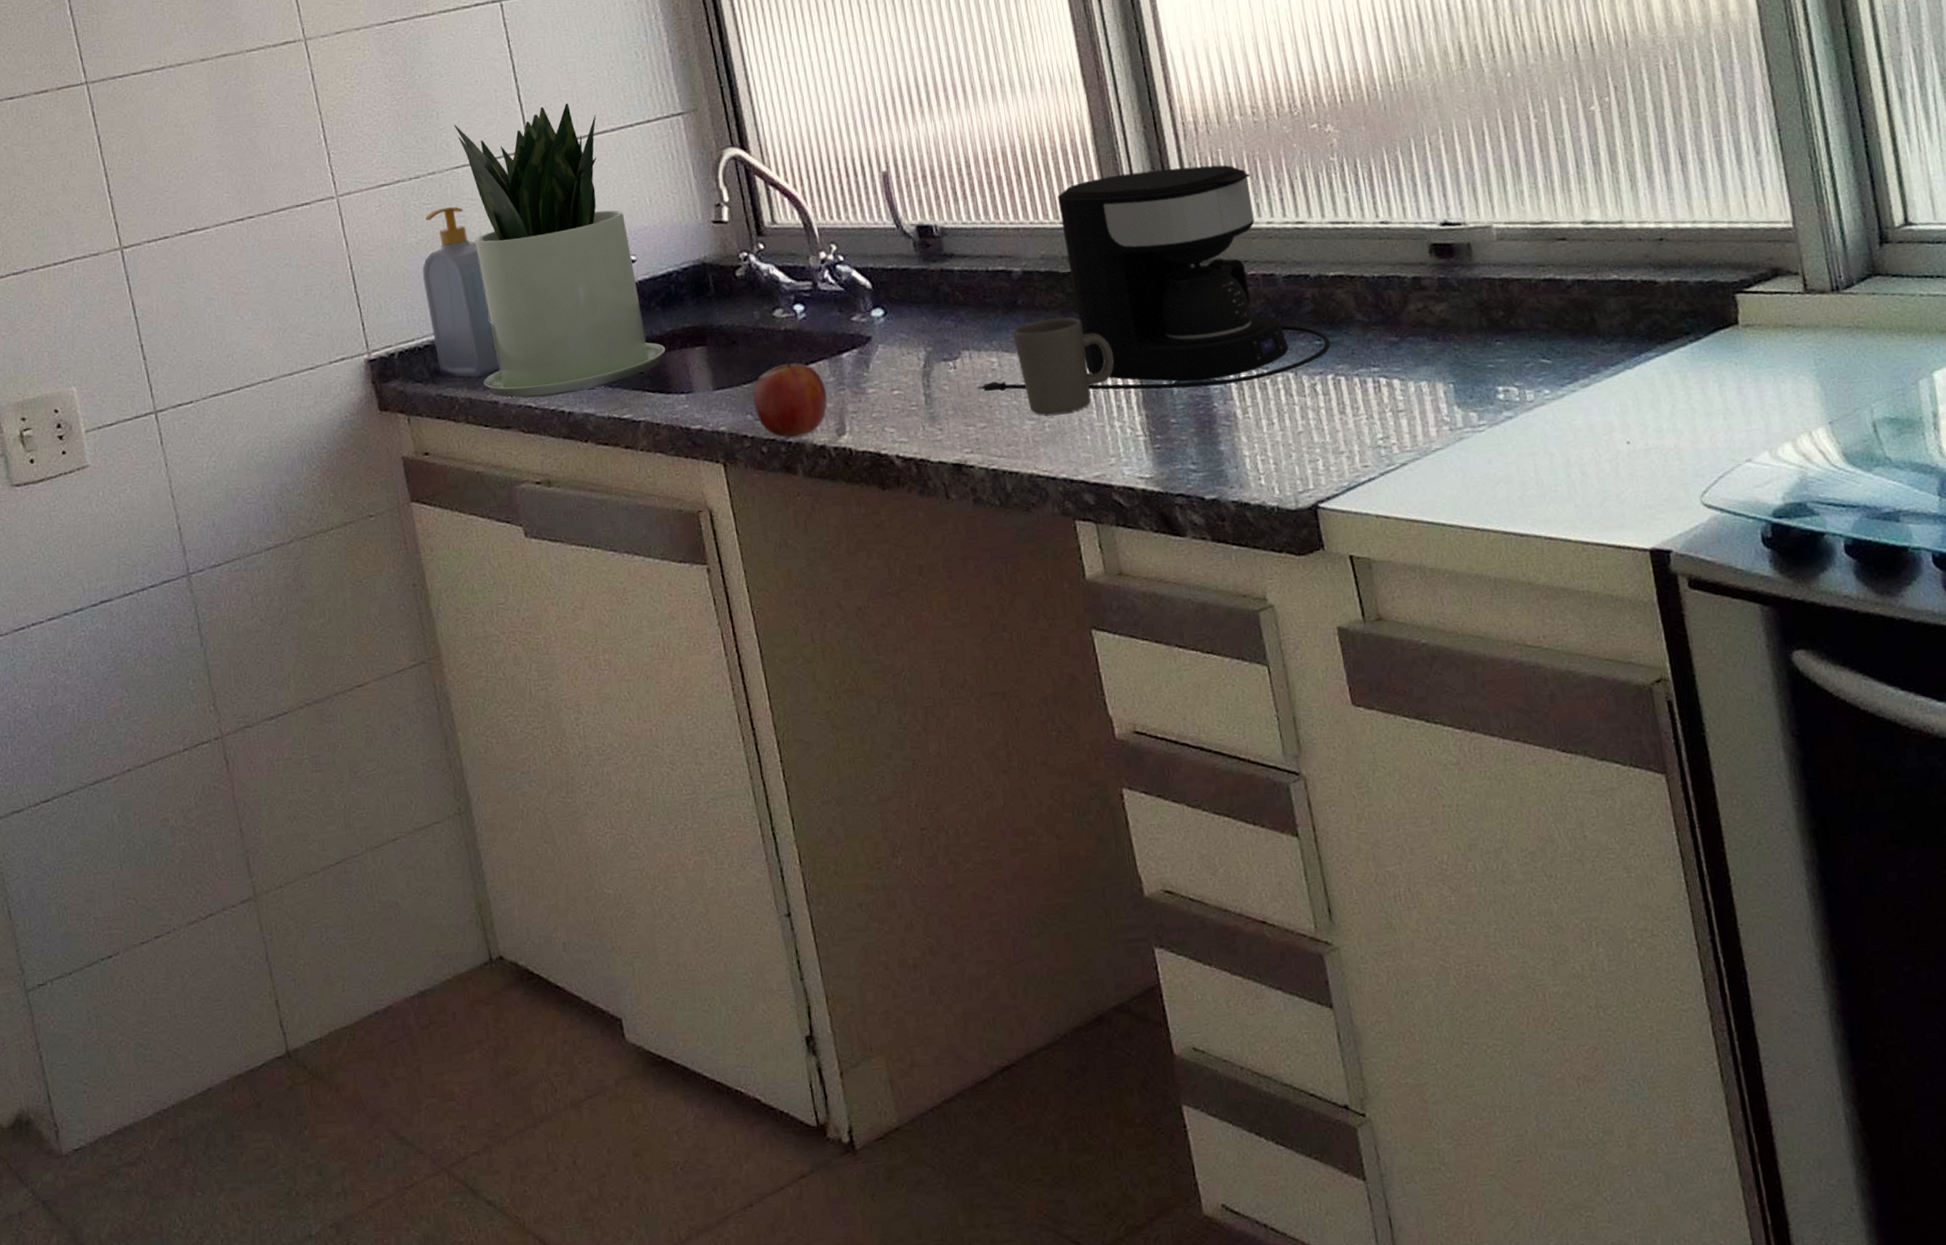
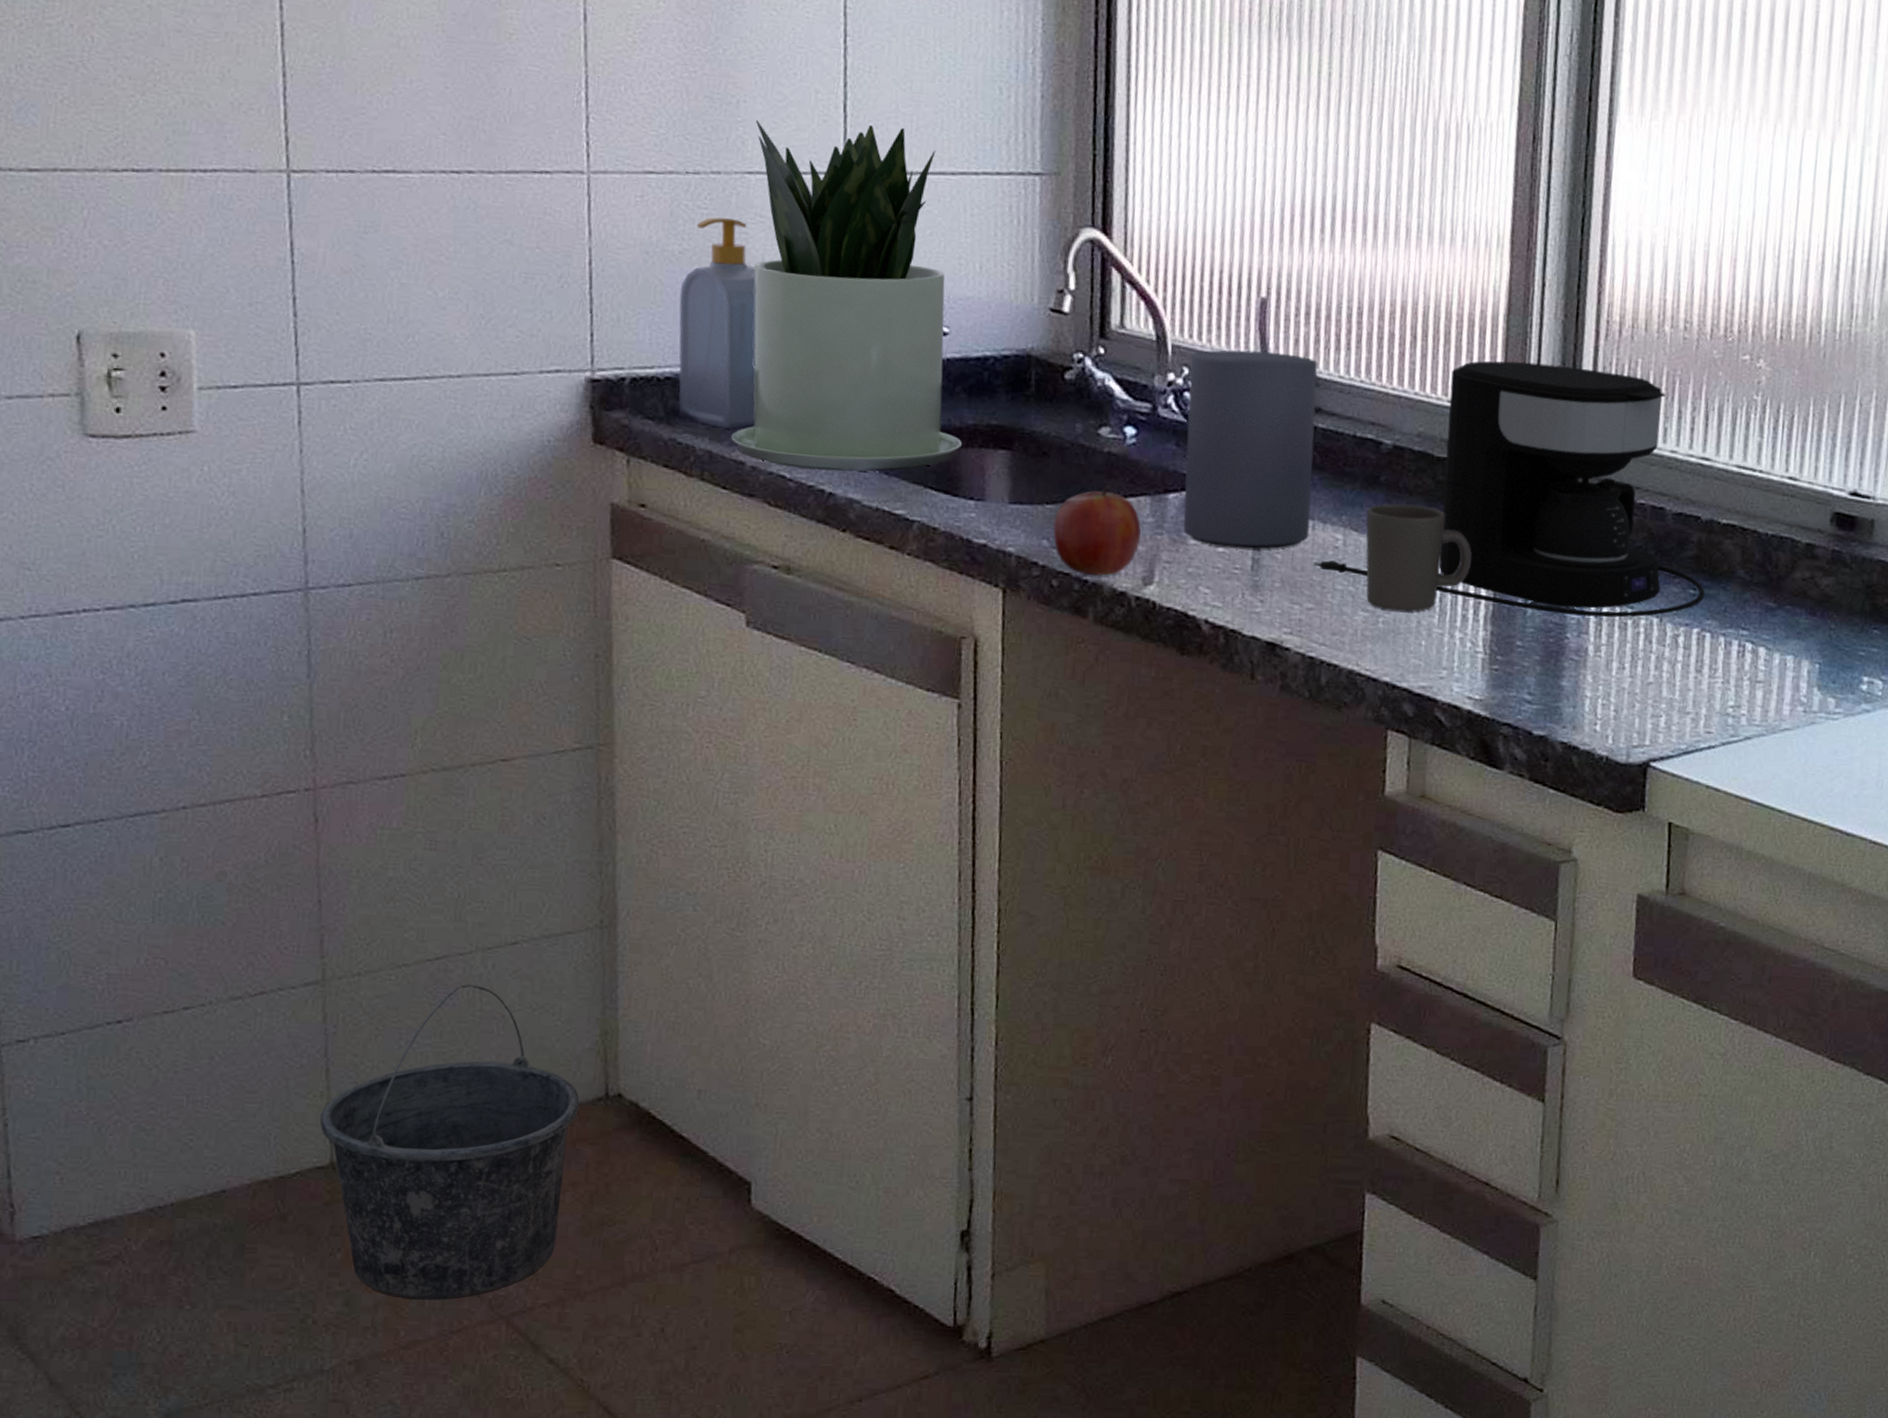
bucket: none [271,880,474,1163] -> present [319,984,580,1300]
canister: none [834,213,968,390] -> present [1183,349,1318,549]

